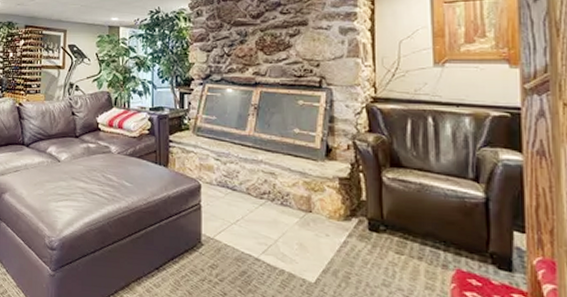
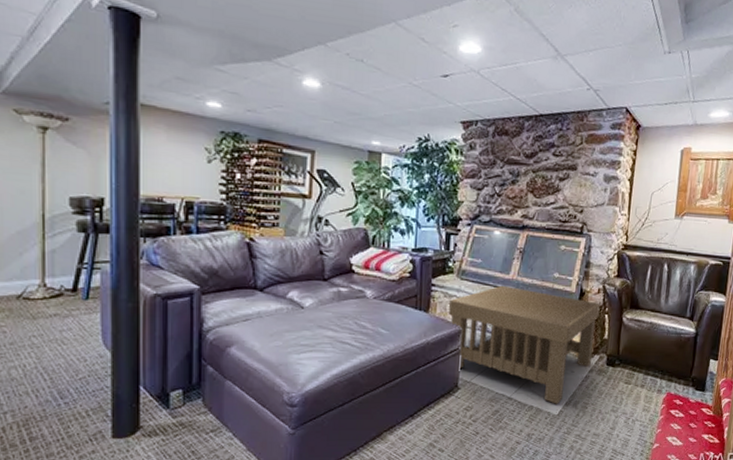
coffee table: none [188,141,352,271] -> present [449,285,600,404]

